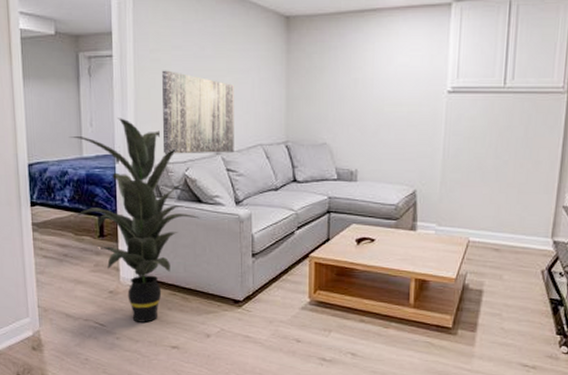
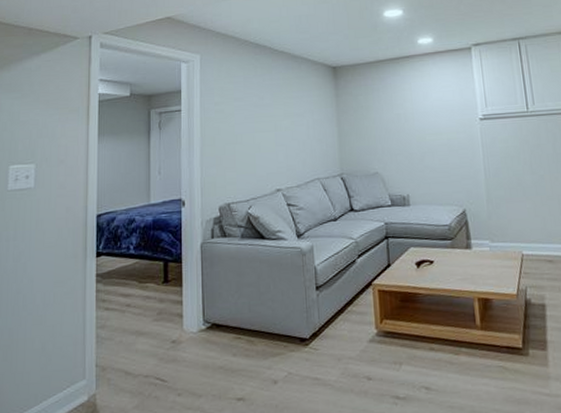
indoor plant: present [68,118,201,323] -> none [137,164,264,374]
wall art: present [162,70,234,154] -> none [226,119,294,195]

